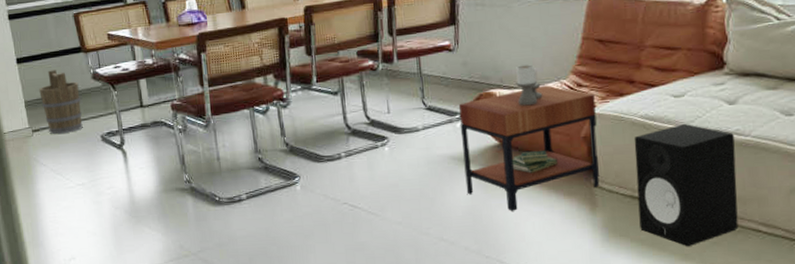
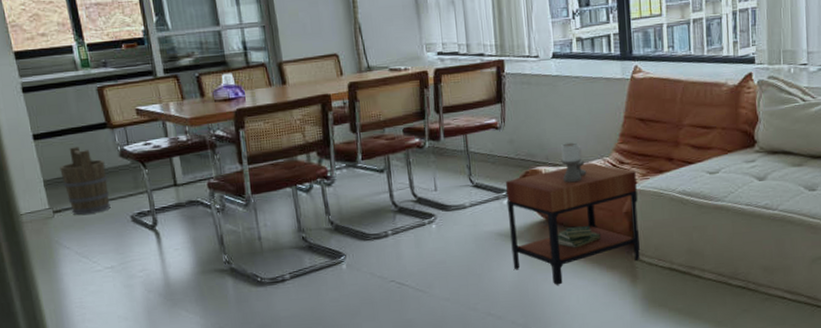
speaker: present [634,124,739,246] -> none [672,199,766,314]

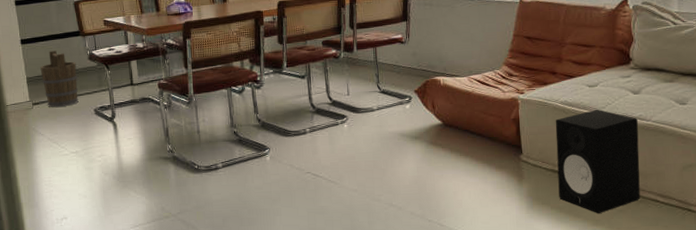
side table: present [505,142,640,285] -> none [408,56,526,182]
speaker: none [672,199,766,314] -> present [555,110,641,213]

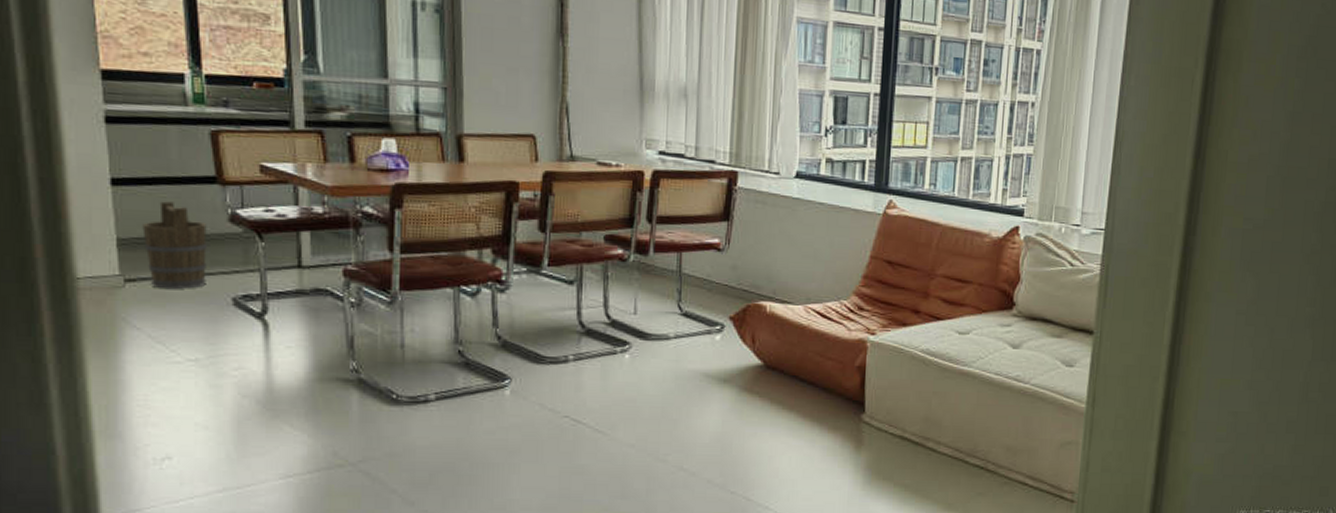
speaker: present [555,110,641,213] -> none [905,364,1013,495]

